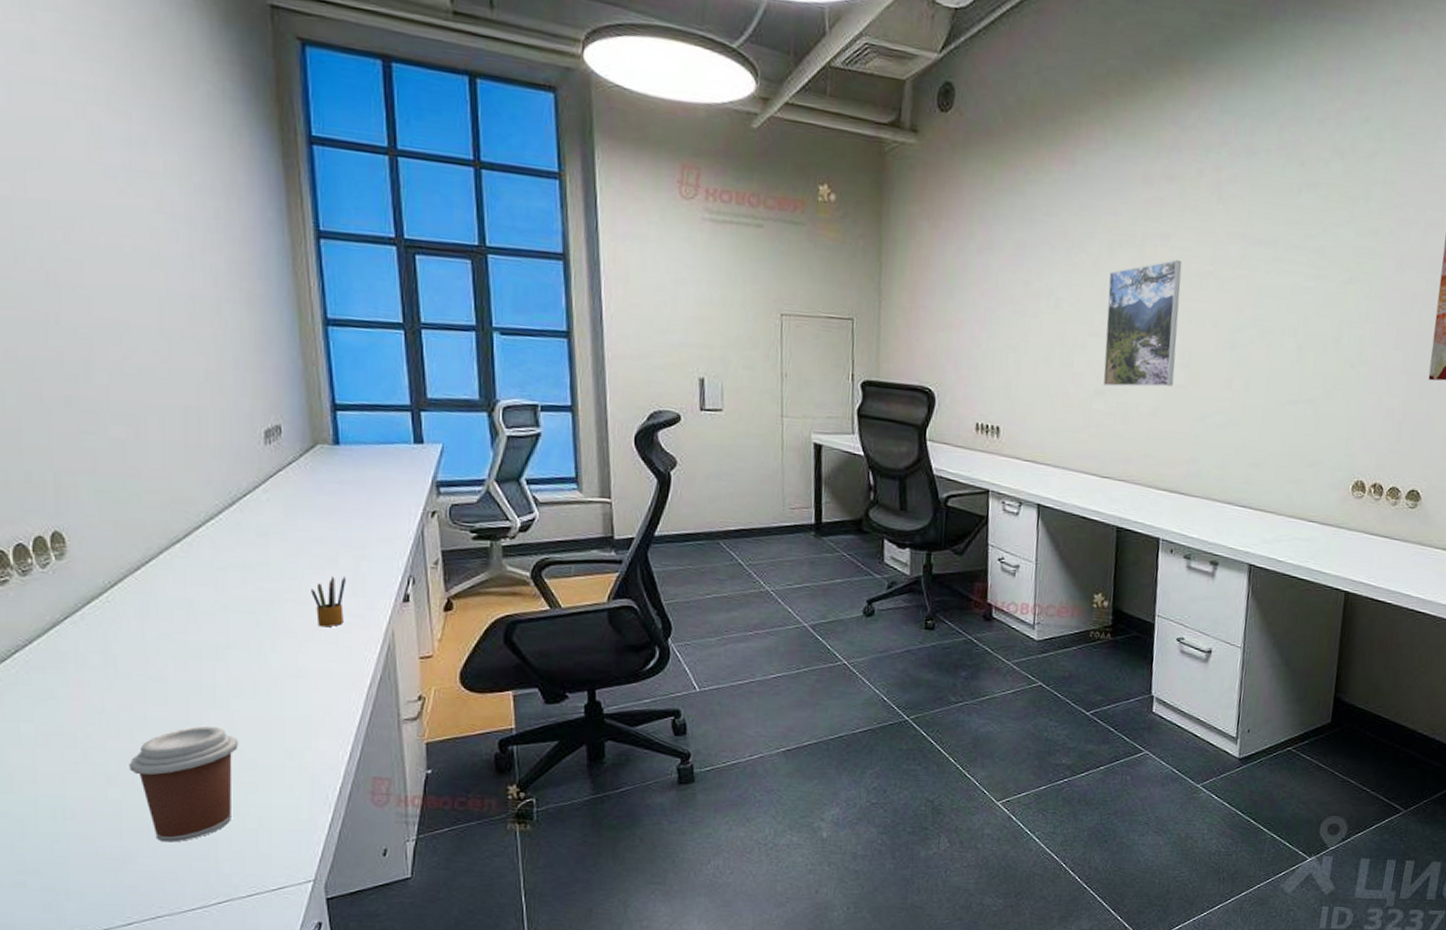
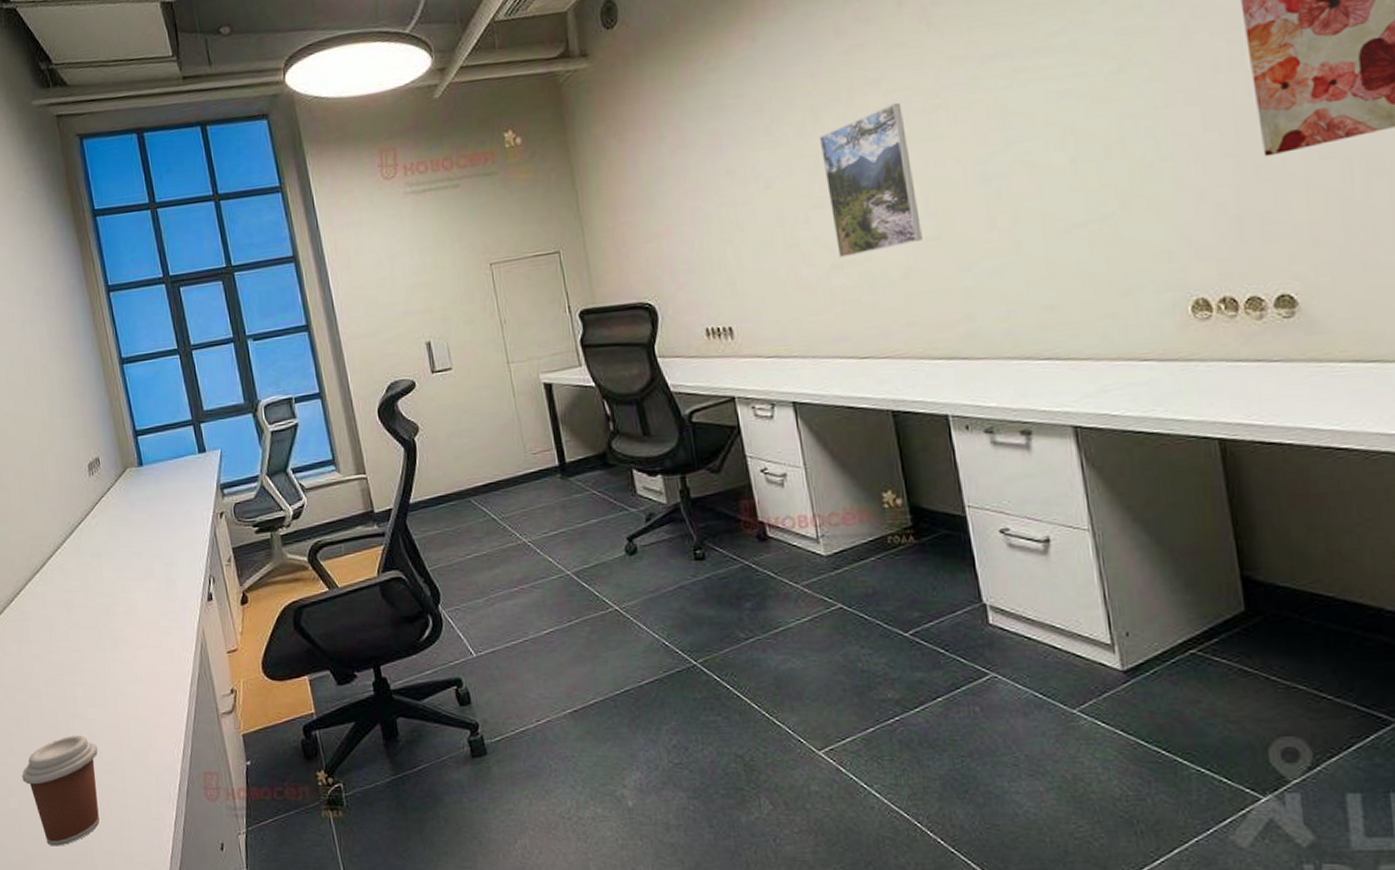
pencil box: present [311,576,345,628] -> none [136,584,164,633]

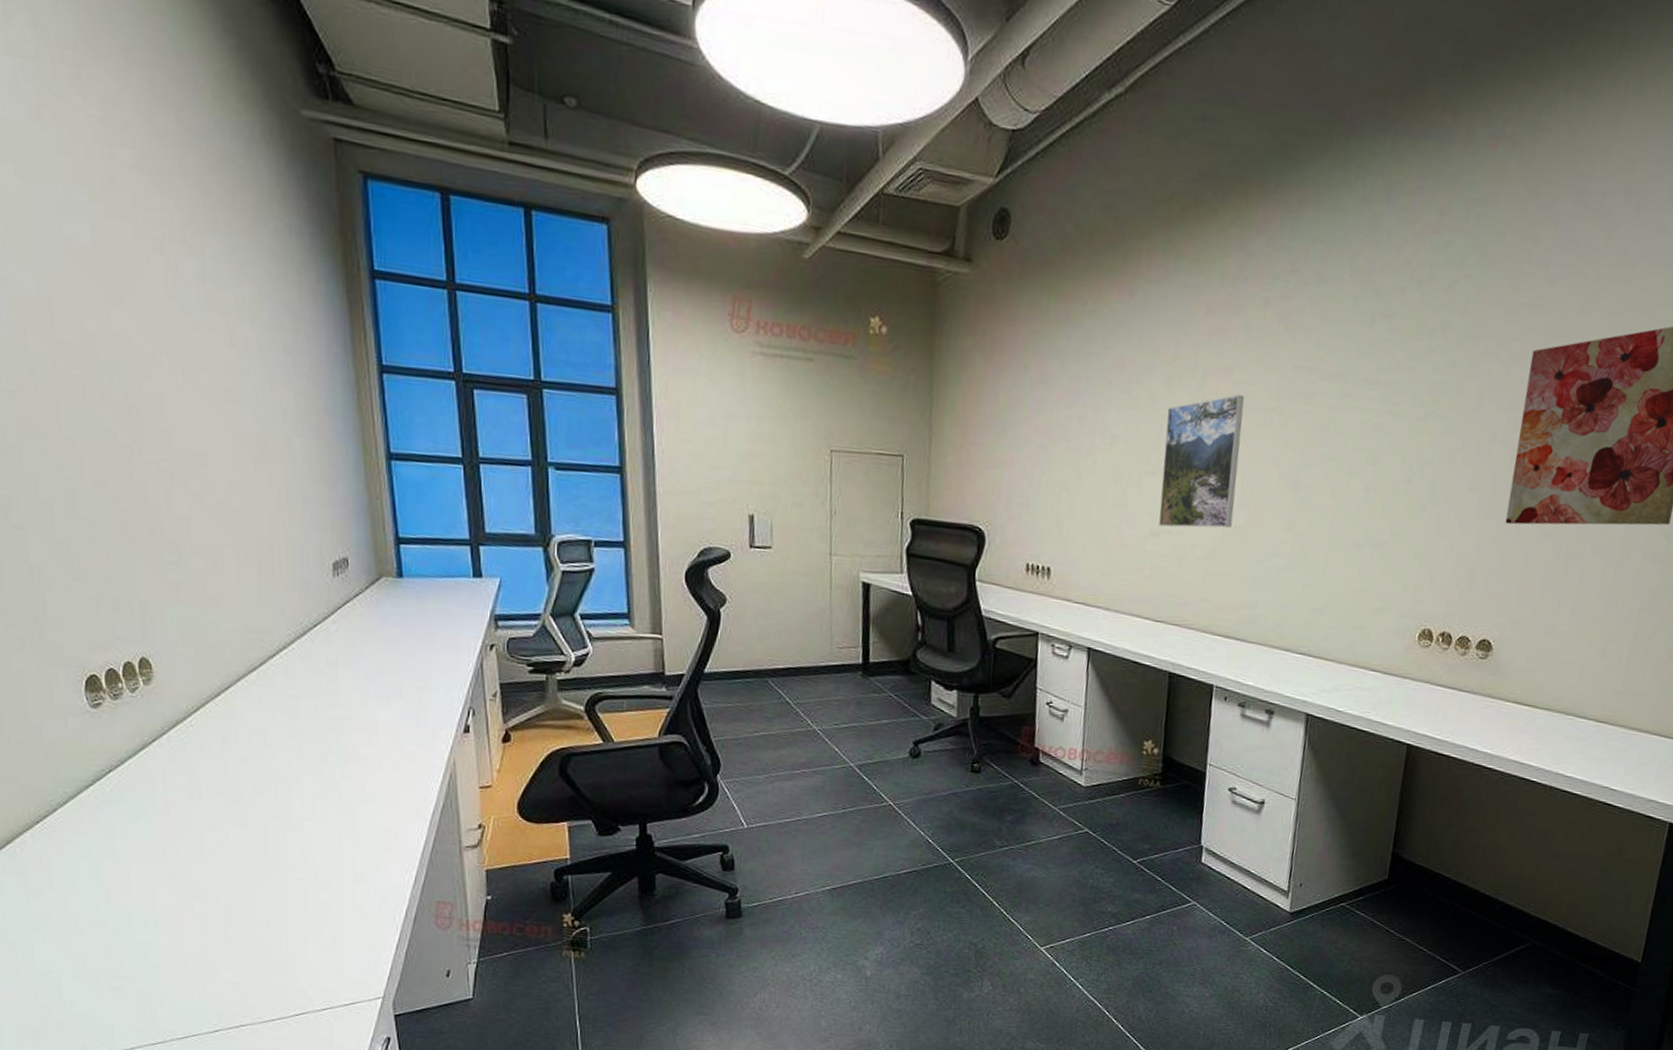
coffee cup: present [22,734,100,846] -> none [213,846,313,956]

